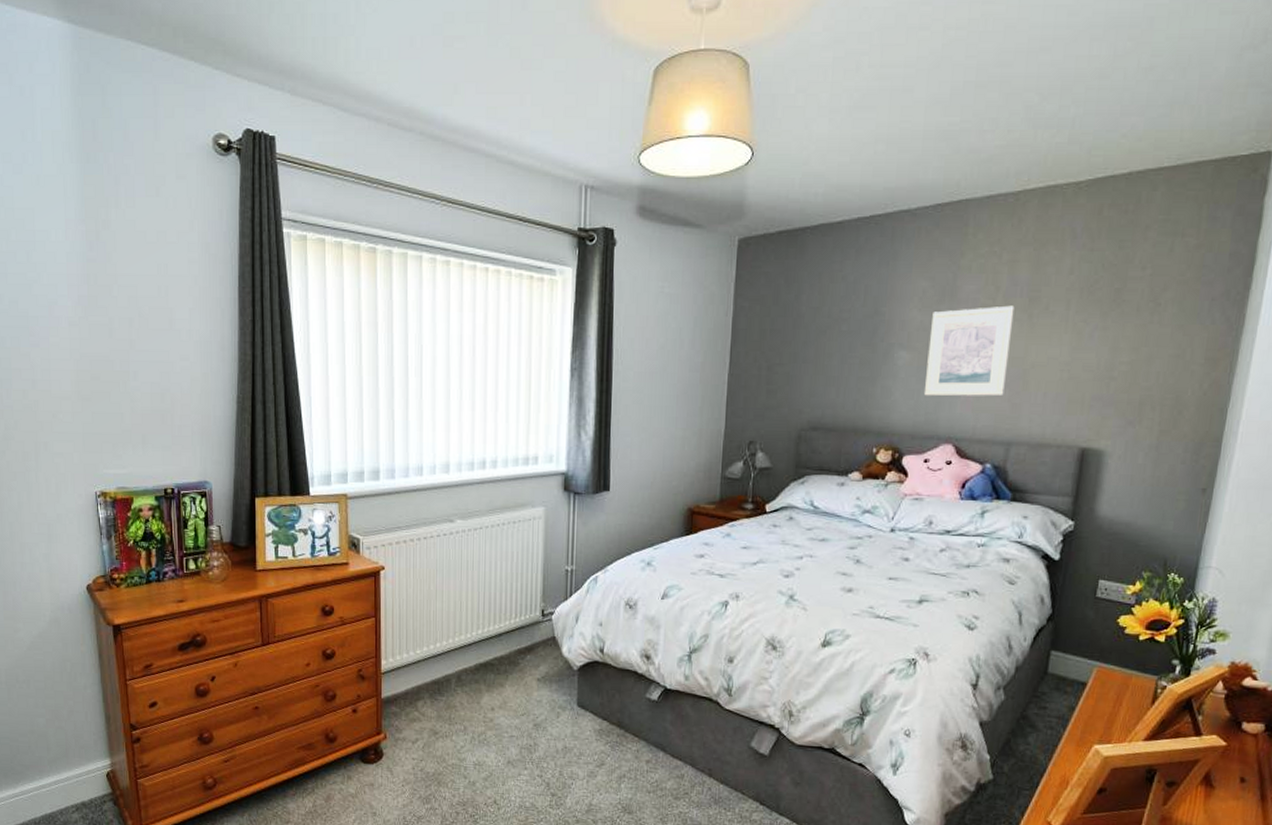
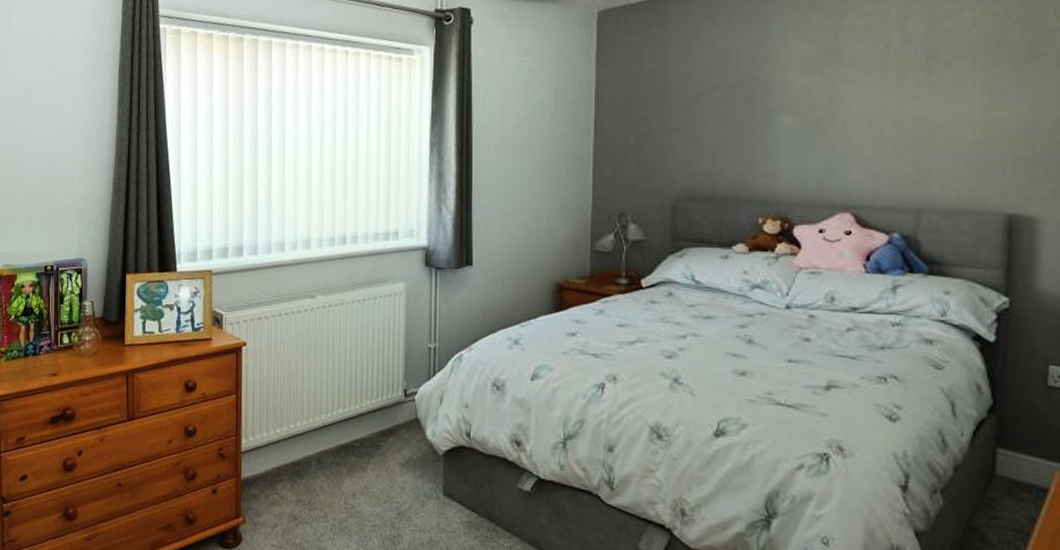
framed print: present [923,305,1015,397] -> none [812,64,910,162]

